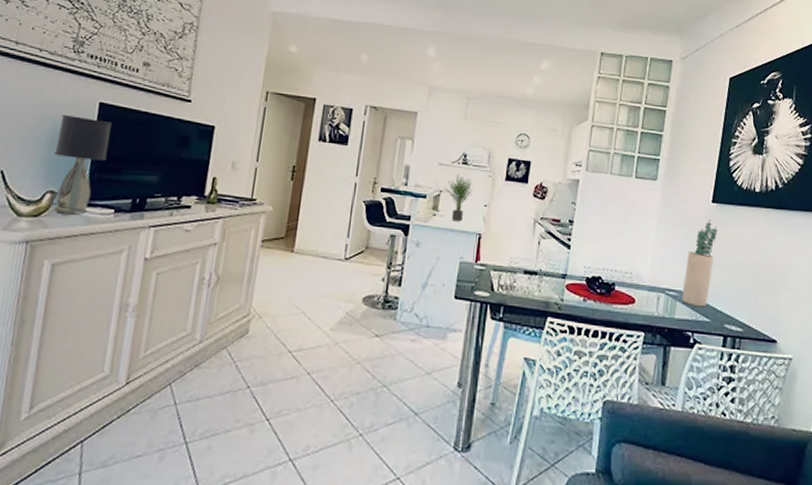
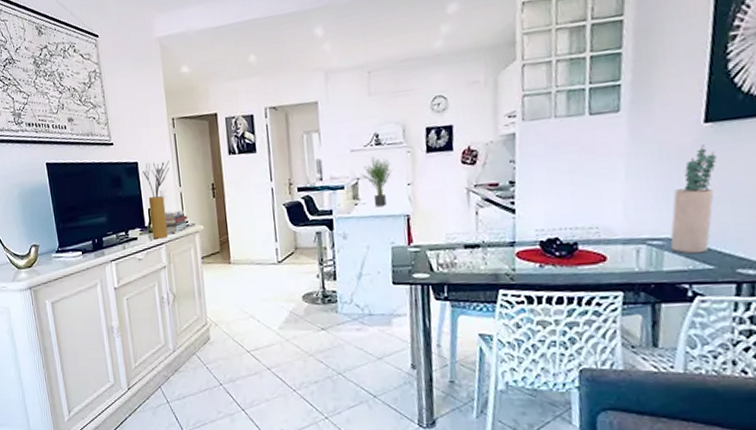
table lamp: present [53,114,112,215] -> none [23,178,65,262]
vase: none [210,129,252,212] -> present [143,161,170,239]
books: none [228,183,258,209] -> present [165,210,188,234]

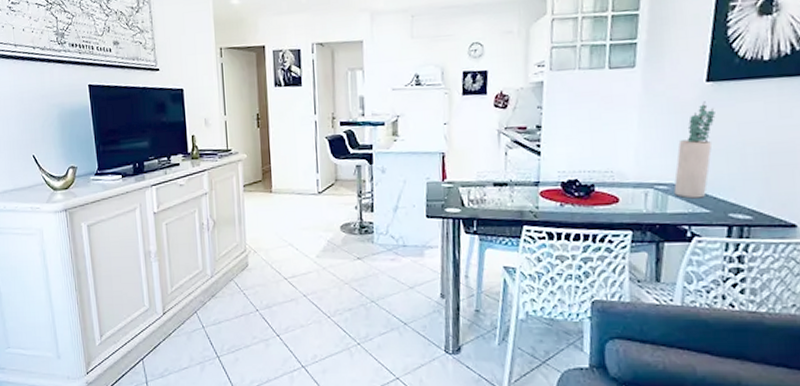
vase: present [143,161,170,239] -> none [188,89,216,166]
books: present [165,210,188,234] -> none [208,137,232,161]
potted plant: present [361,156,392,208] -> none [401,96,430,144]

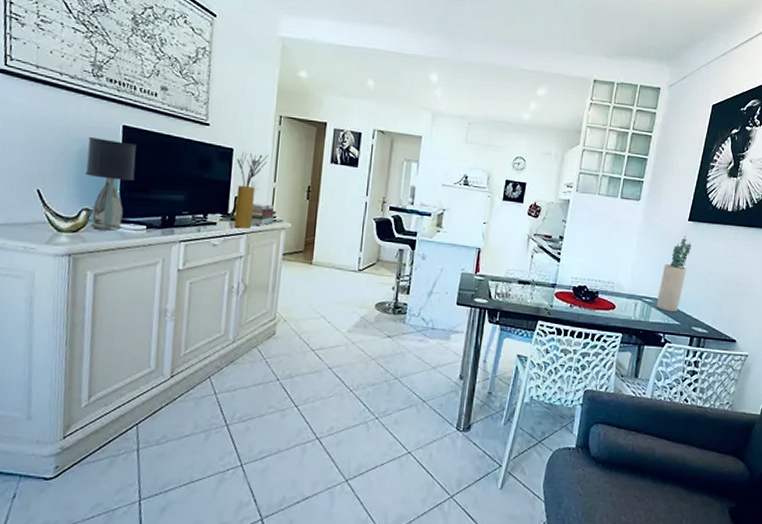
table lamp: none [63,100,106,184] -> present [85,136,136,231]
vase: none [188,89,216,166] -> present [234,151,268,229]
books: none [208,137,232,161] -> present [251,202,277,226]

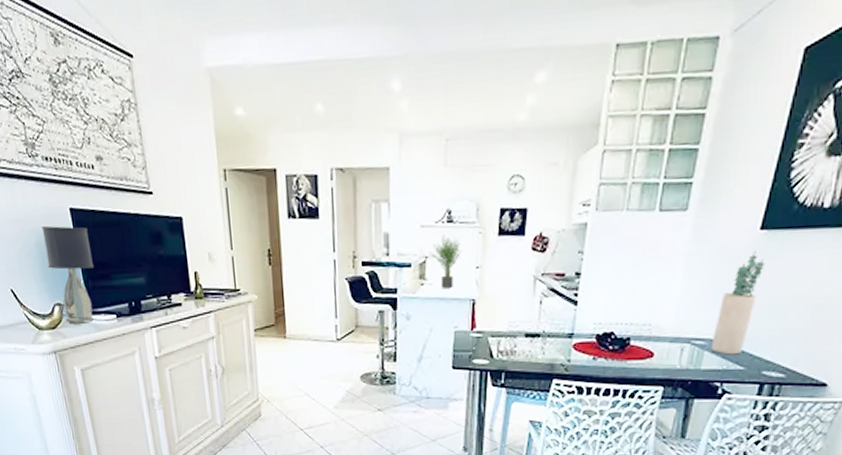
vase: present [234,151,268,229] -> none [188,219,220,307]
books: present [251,202,277,226] -> none [213,275,240,301]
potted plant: none [447,194,473,238] -> present [430,234,462,289]

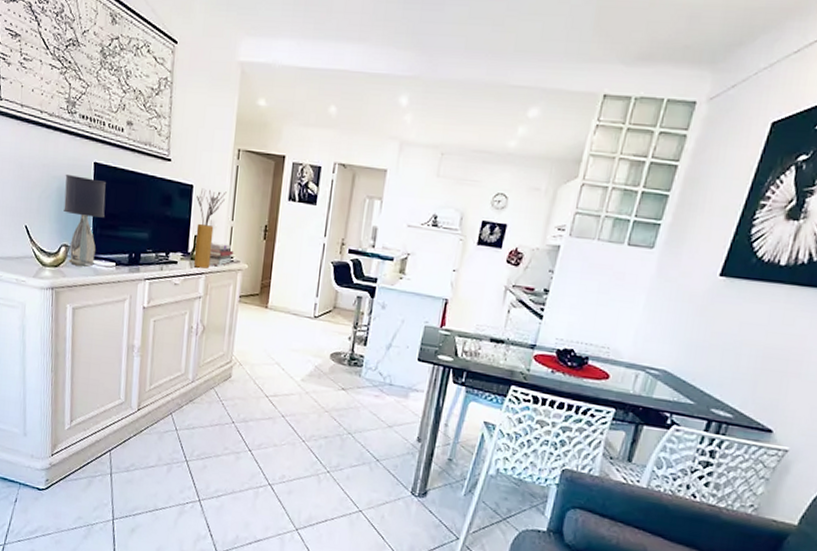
vase: none [188,219,220,307] -> present [193,188,227,269]
books: none [213,275,240,301] -> present [209,241,234,266]
potted plant: present [430,234,462,289] -> none [412,236,442,287]
vase: present [710,251,765,355] -> none [663,295,721,389]

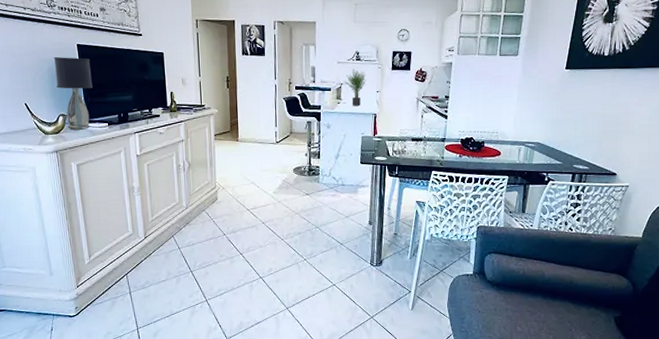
vase: present [193,188,227,269] -> none [168,54,192,117]
books: present [209,241,234,266] -> none [185,95,205,114]
potted plant: none [412,236,442,287] -> present [344,68,367,107]

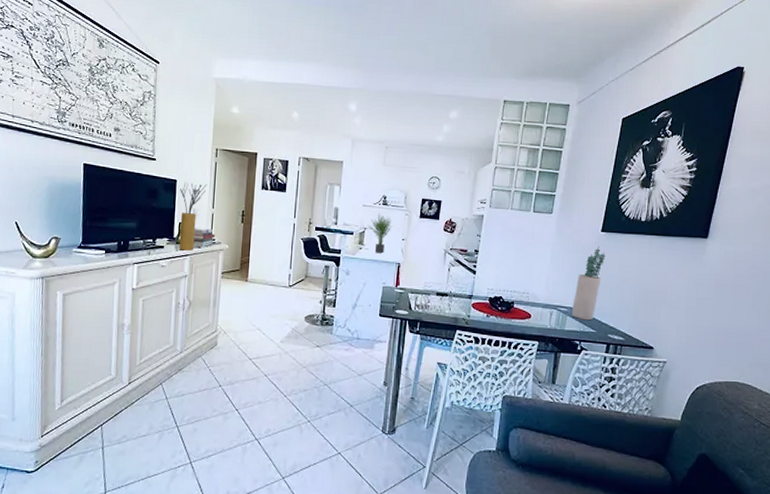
table lamp: present [53,56,94,130] -> none [54,174,95,256]
vase: none [168,54,192,117] -> present [179,182,207,251]
books: none [185,95,205,114] -> present [193,227,216,248]
vase: none [538,83,570,154] -> present [571,246,605,321]

